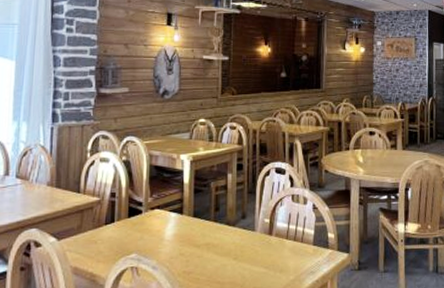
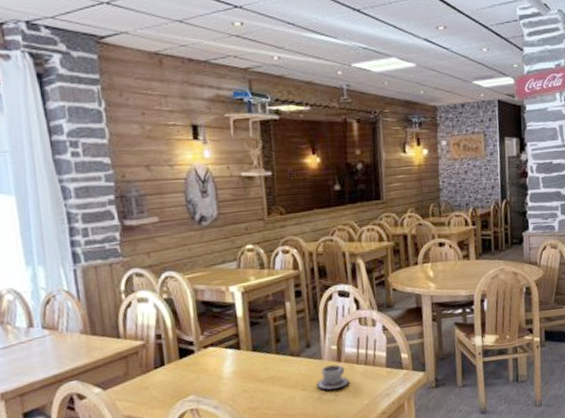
cup: none [247,238,278,262] -> present [316,364,350,390]

